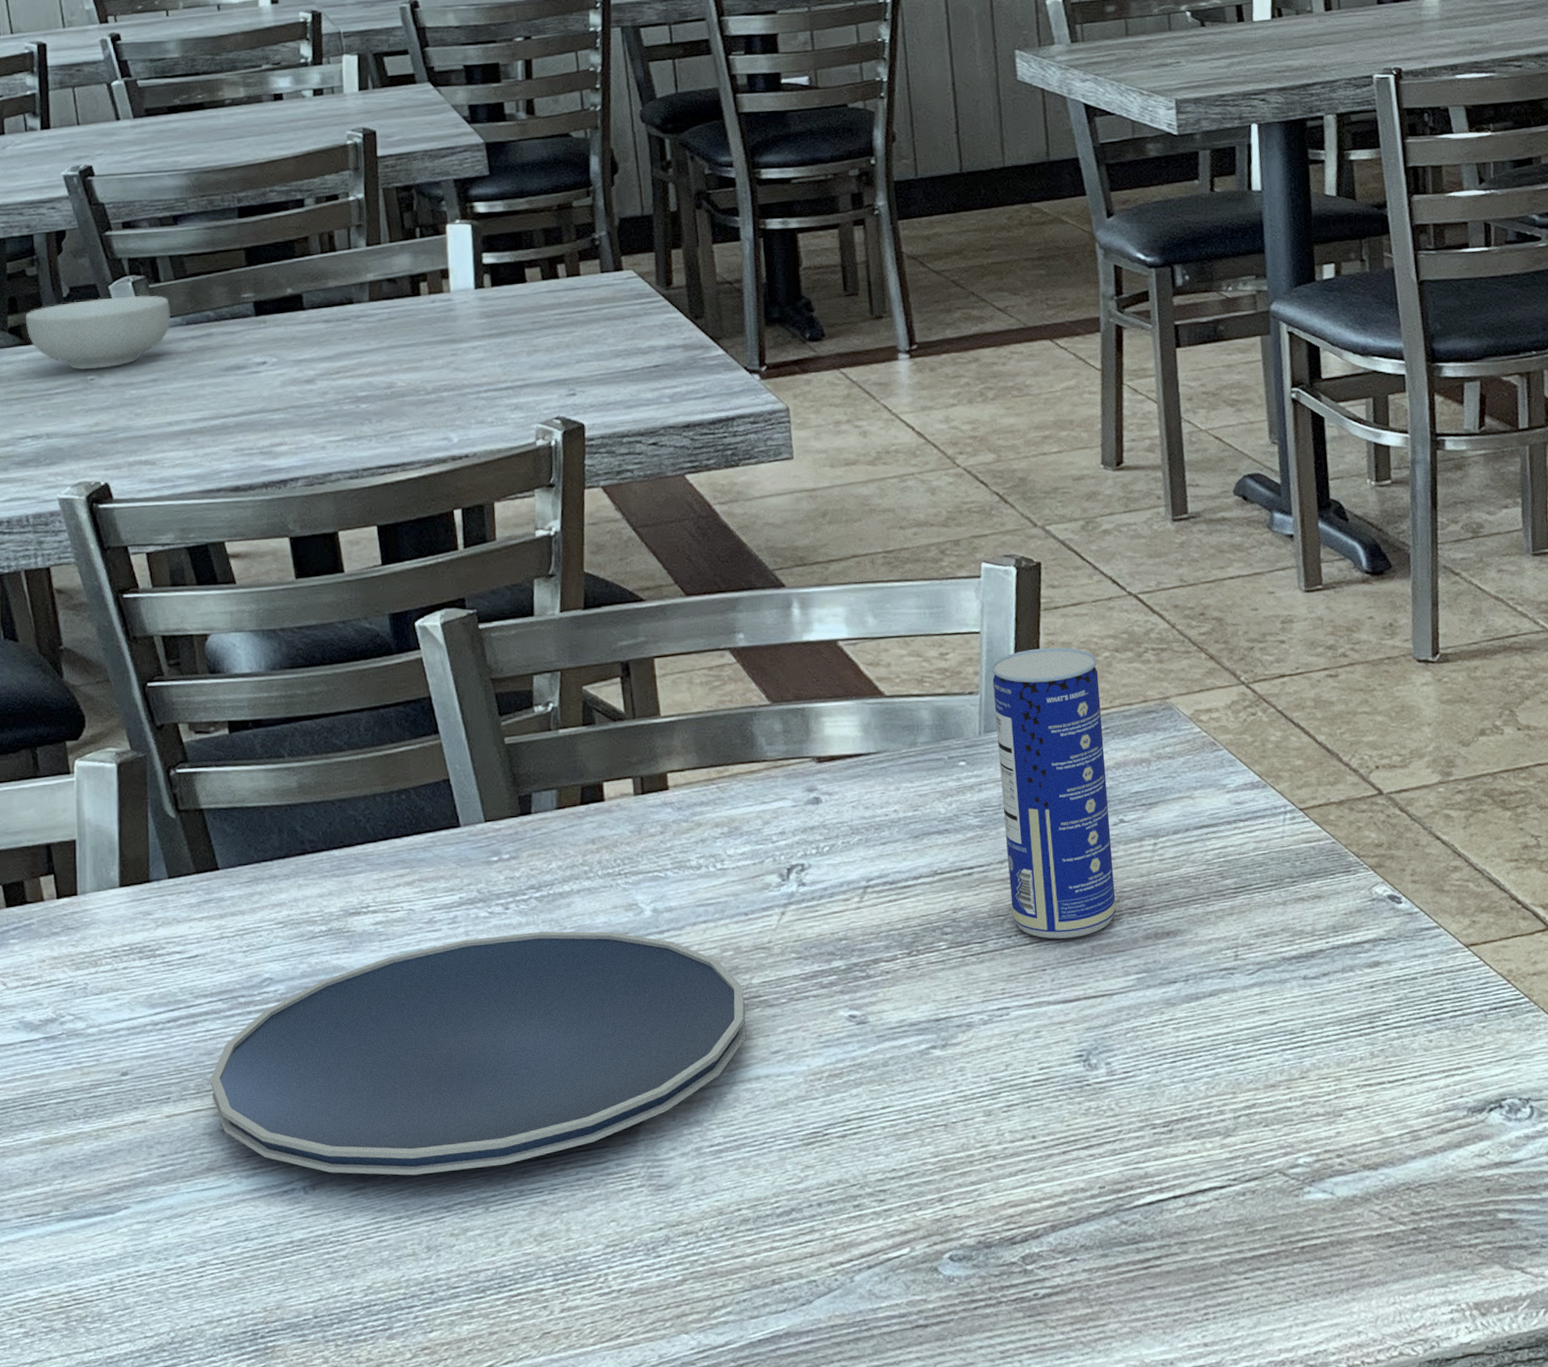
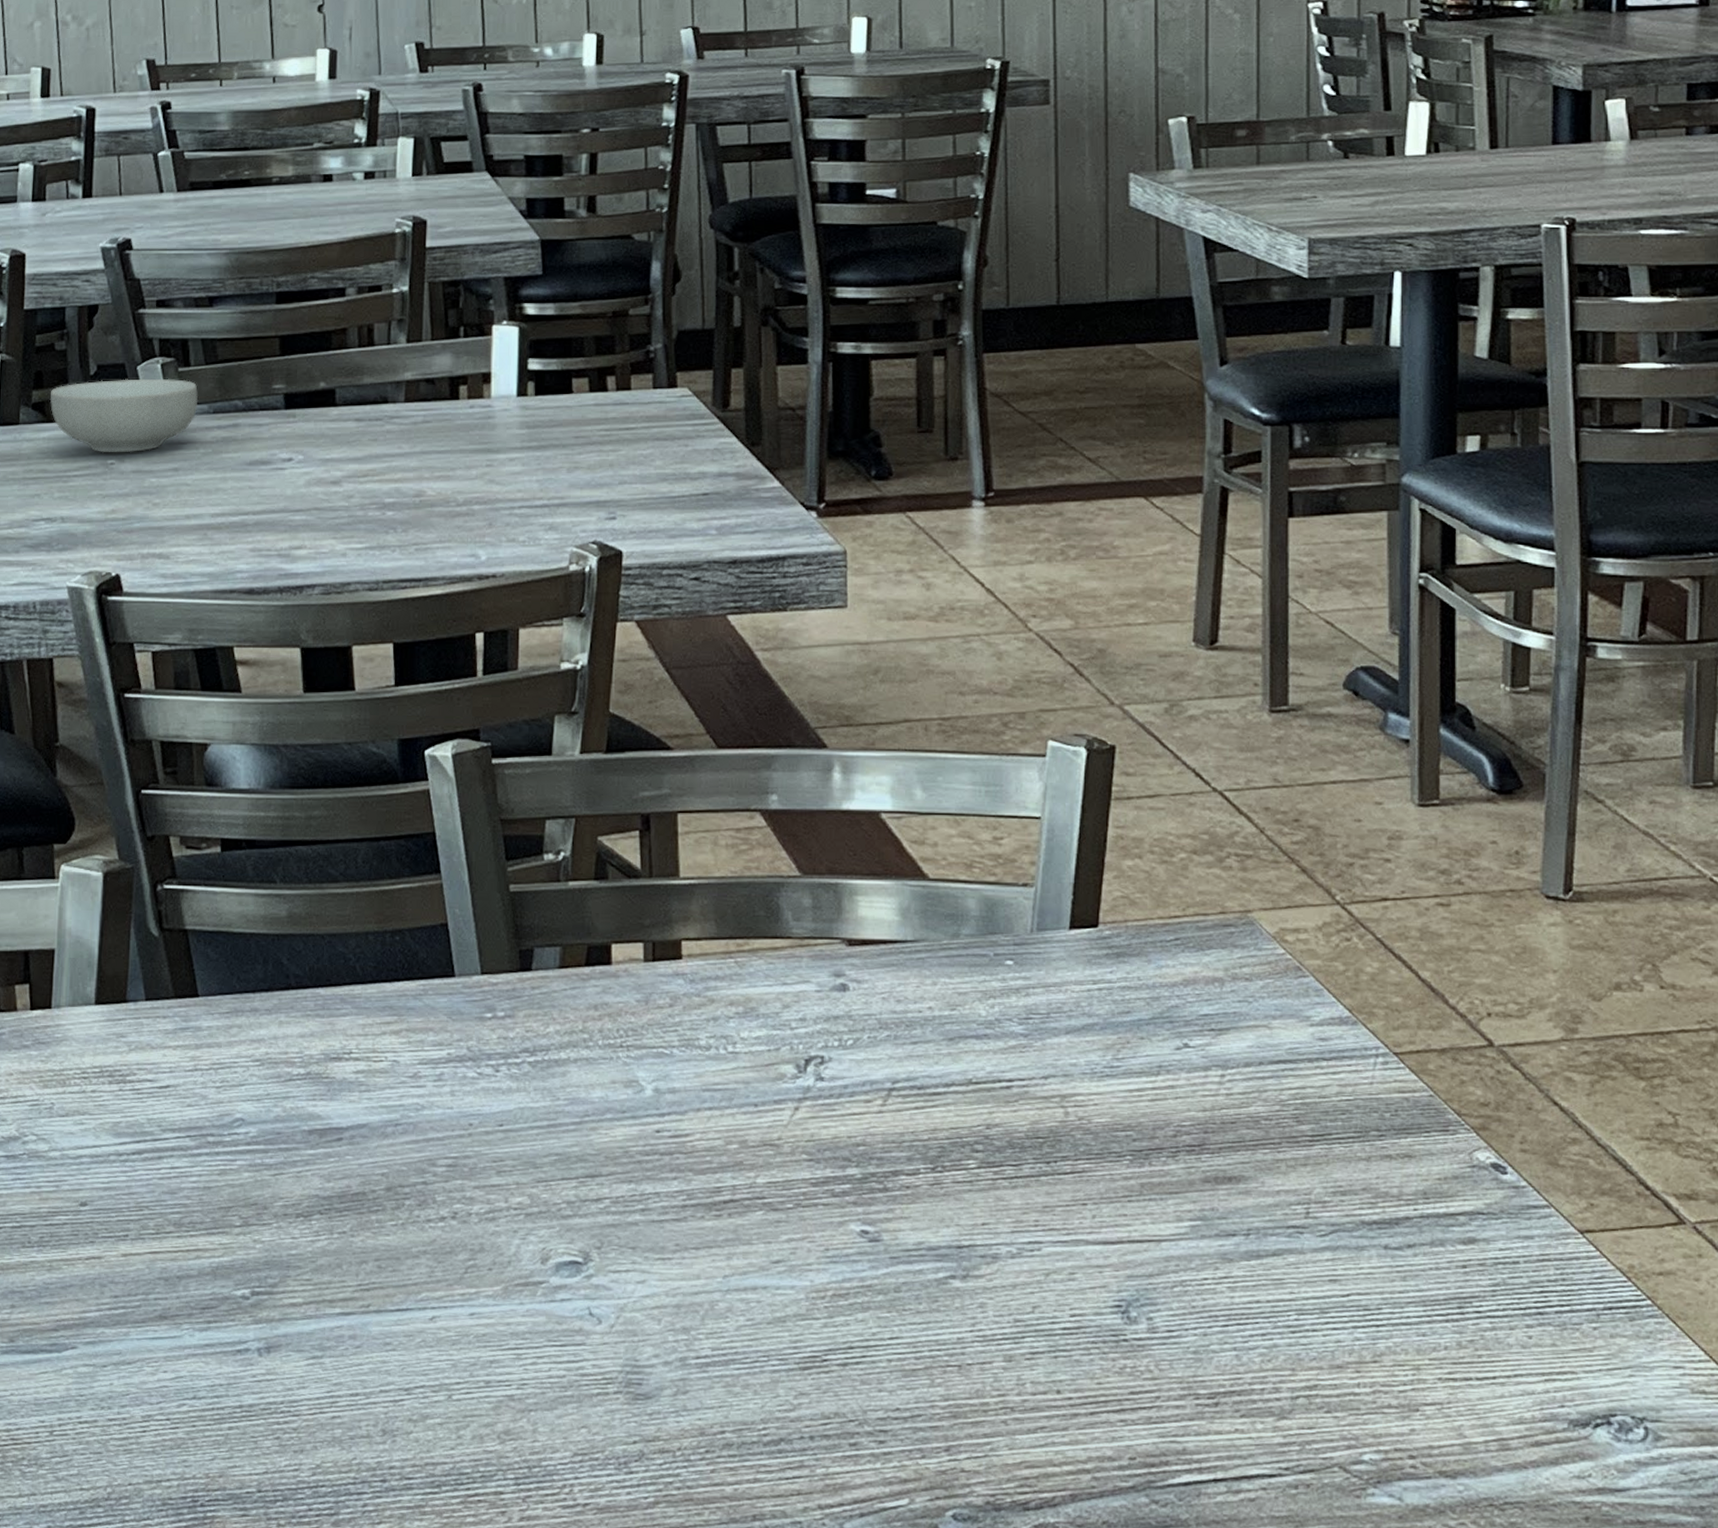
plate: present [209,931,746,1176] -> none [170,1099,747,1351]
beverage can: present [991,647,1117,939] -> none [1050,841,1173,1172]

